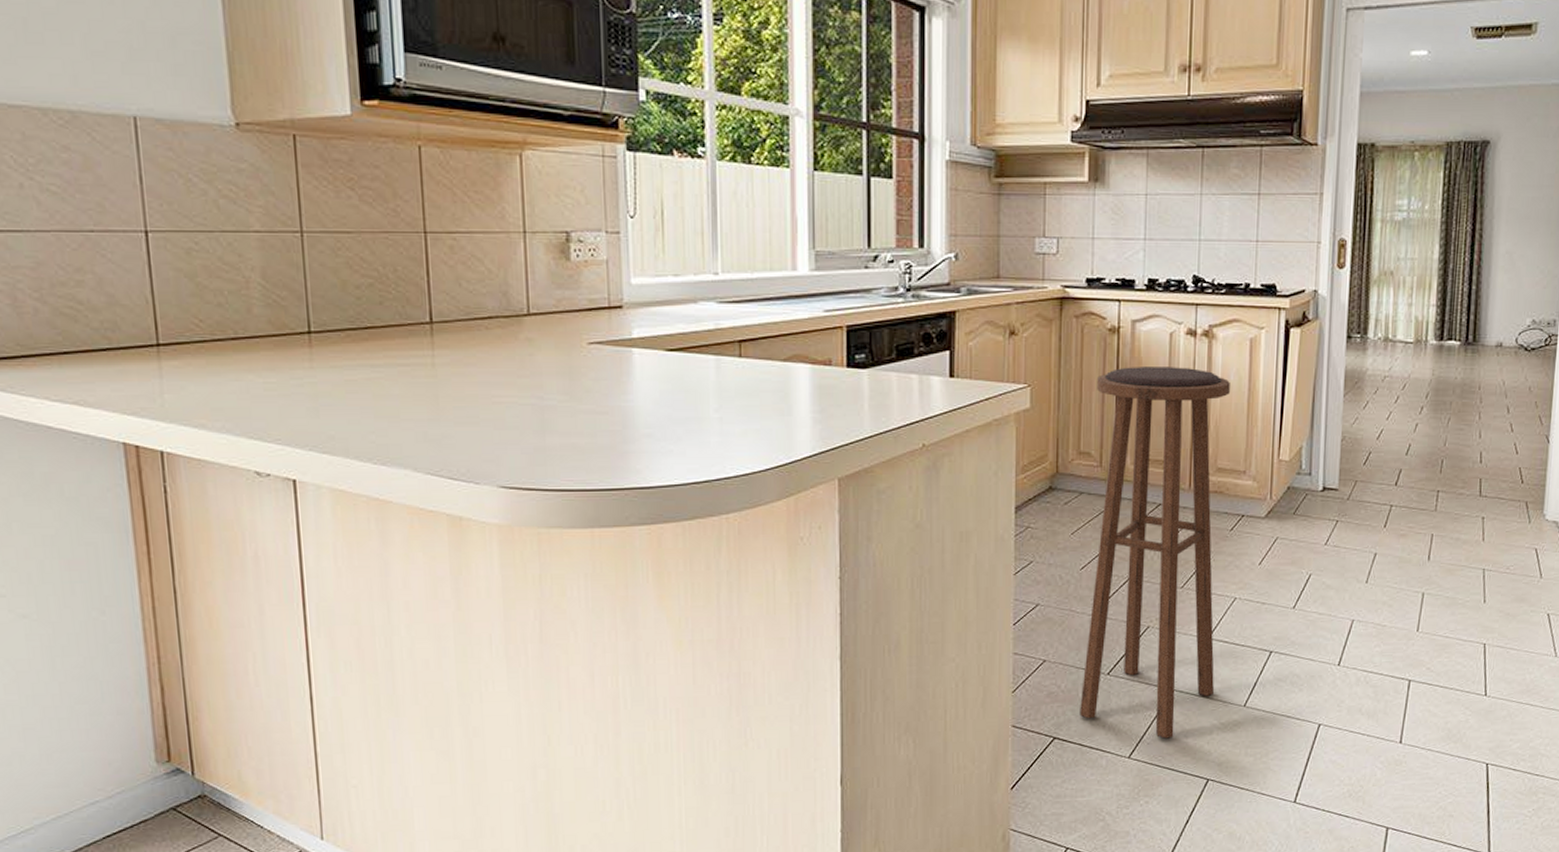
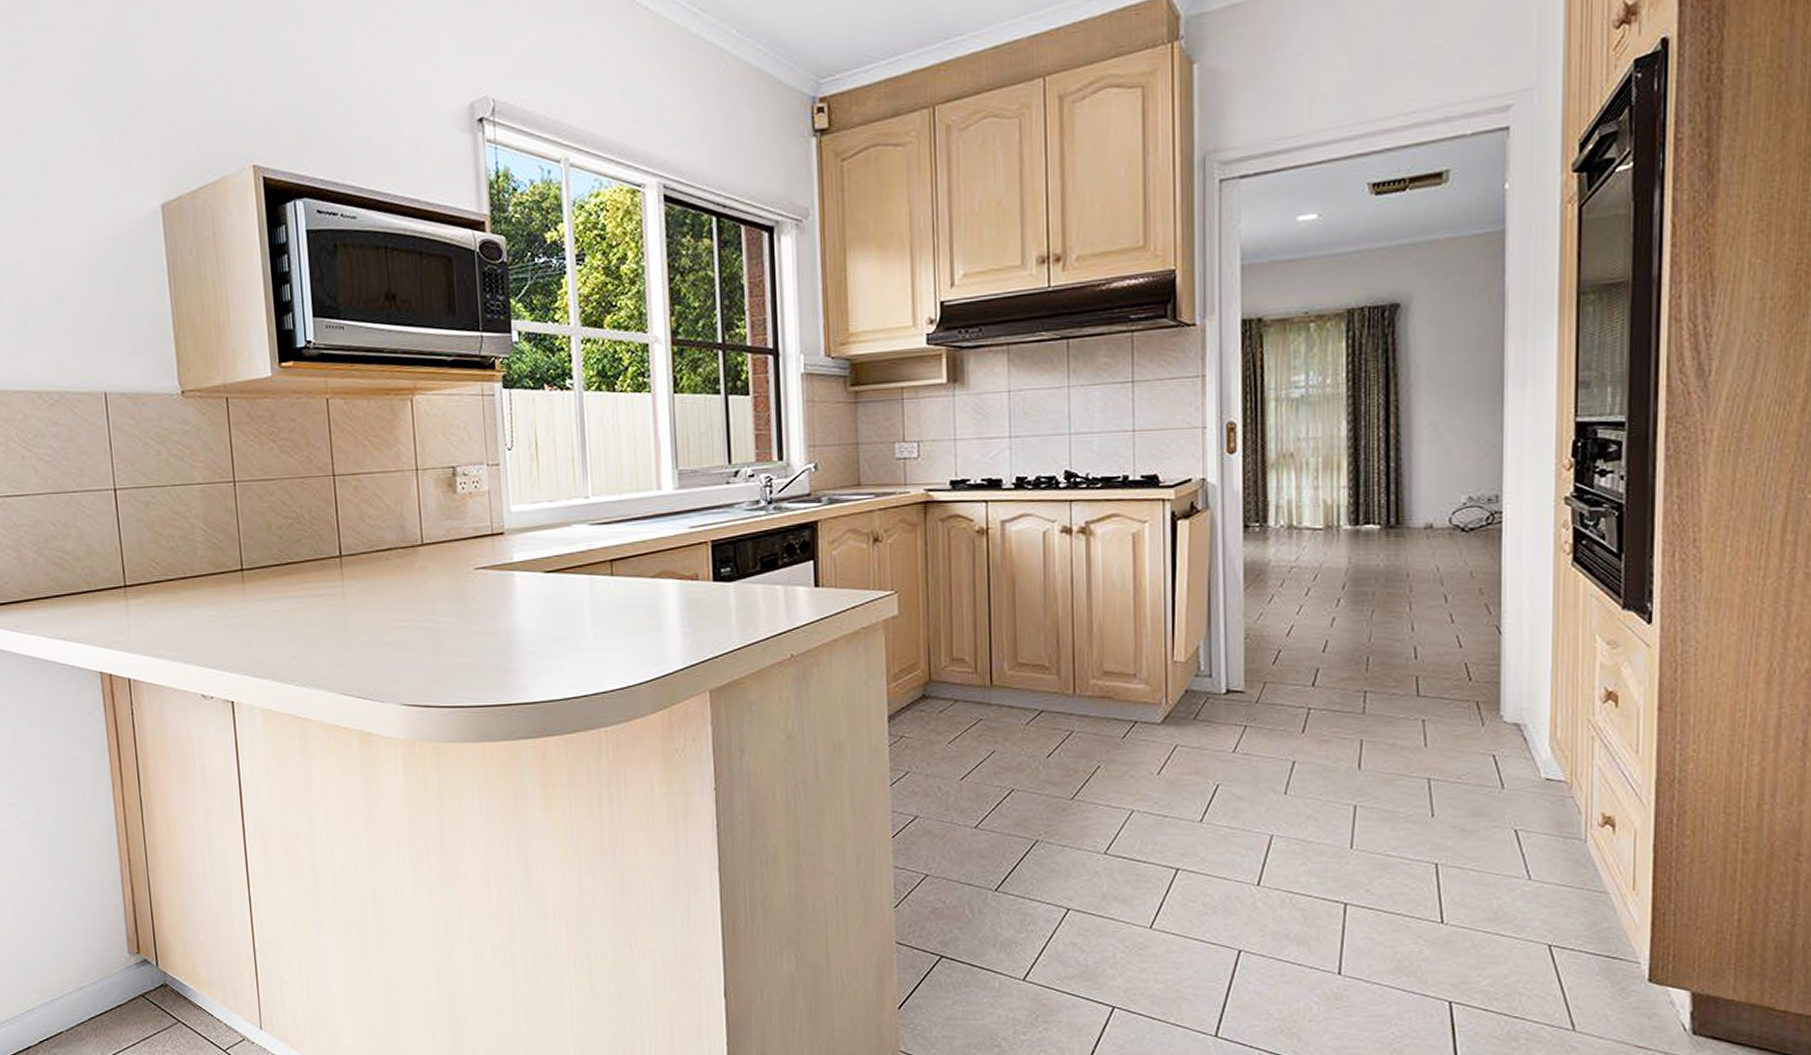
stool: present [1080,367,1230,739] -> none [967,566,1116,961]

